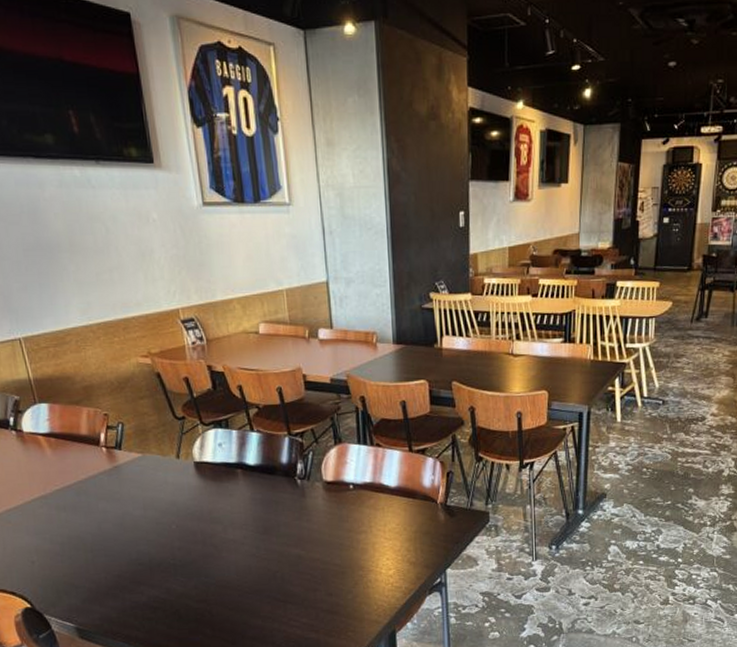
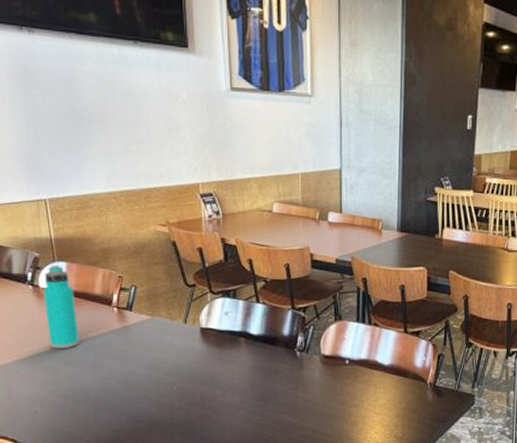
water bottle: none [26,408,70,495] -> present [43,266,79,349]

